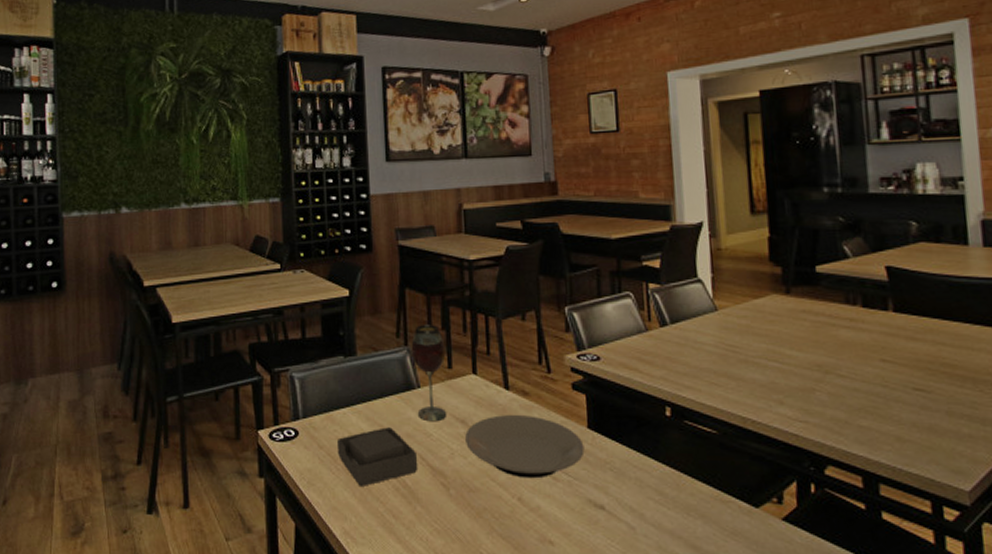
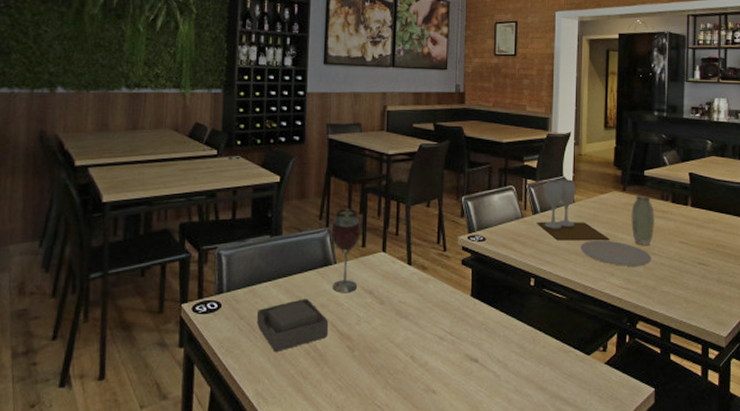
plate: present [465,415,585,479] -> none [371,287,467,339]
wineglass: none [667,281,773,359] -> present [537,179,610,241]
plate: none [730,358,840,393] -> present [580,240,652,266]
vase: none [801,298,839,364] -> present [631,195,654,245]

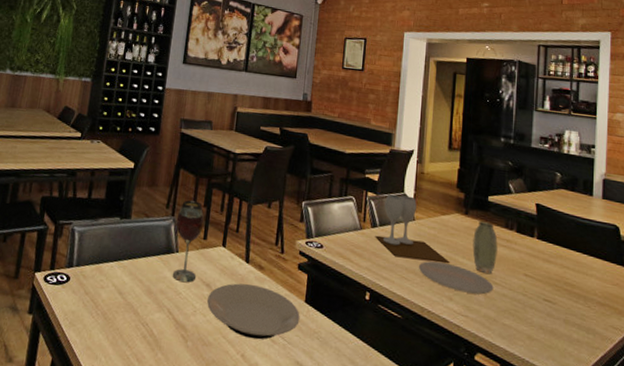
napkin holder: present [256,299,329,352] -> none [99,282,166,332]
plate: none [371,287,467,339] -> present [207,283,300,340]

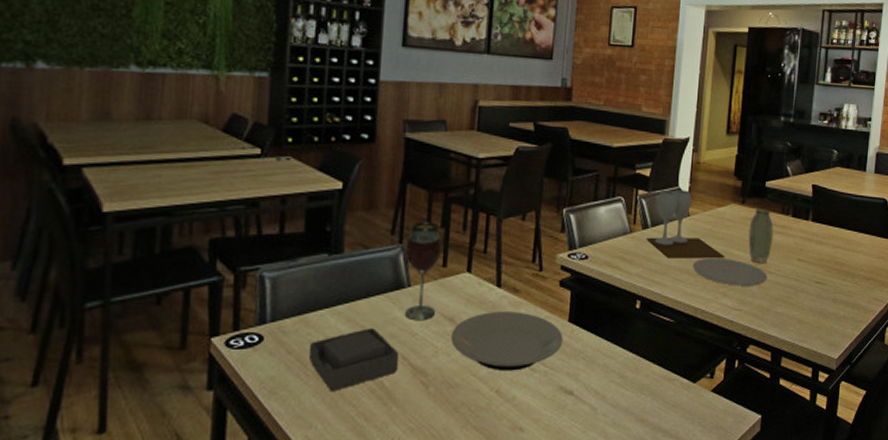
napkin holder: none [99,282,166,332] -> present [308,328,400,391]

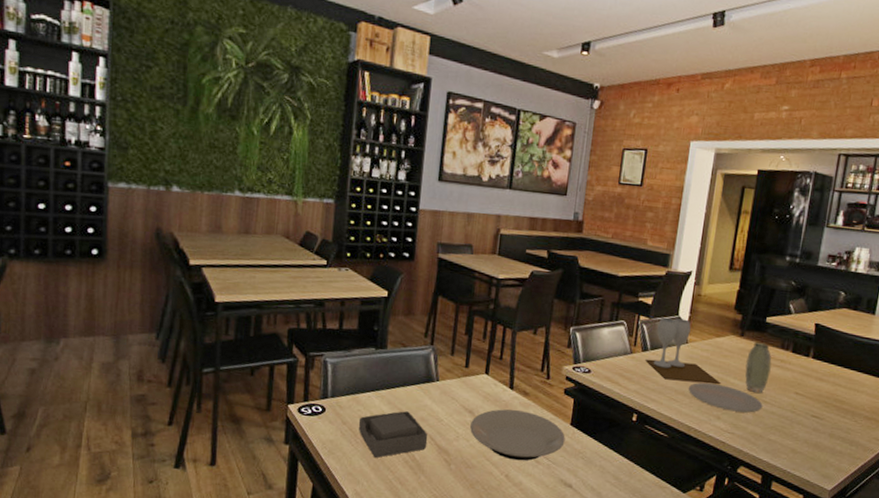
wineglass: present [404,222,443,321] -> none [433,328,466,410]

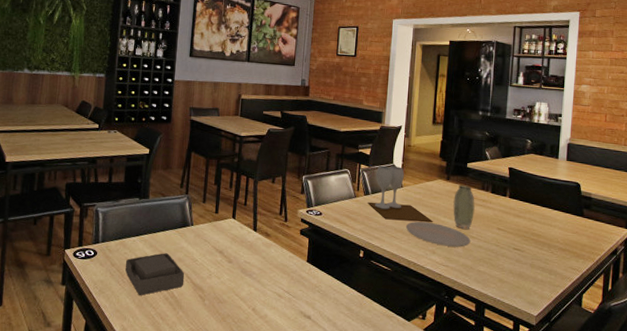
plate: present [470,409,565,461] -> none [221,249,303,295]

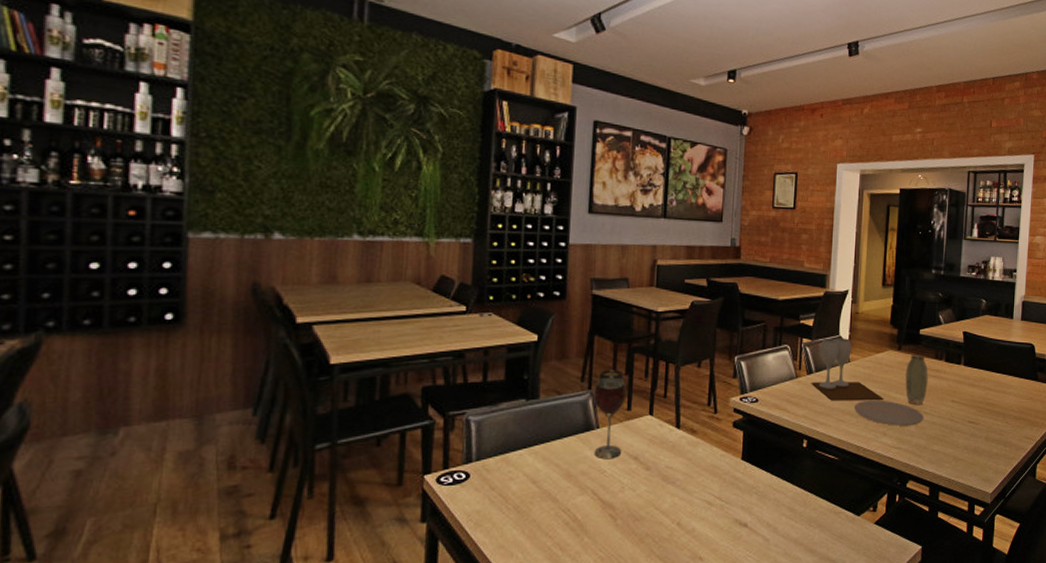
napkin holder: present [124,253,185,295] -> none [509,466,590,523]
wineglass: none [188,180,216,251] -> present [594,370,627,460]

